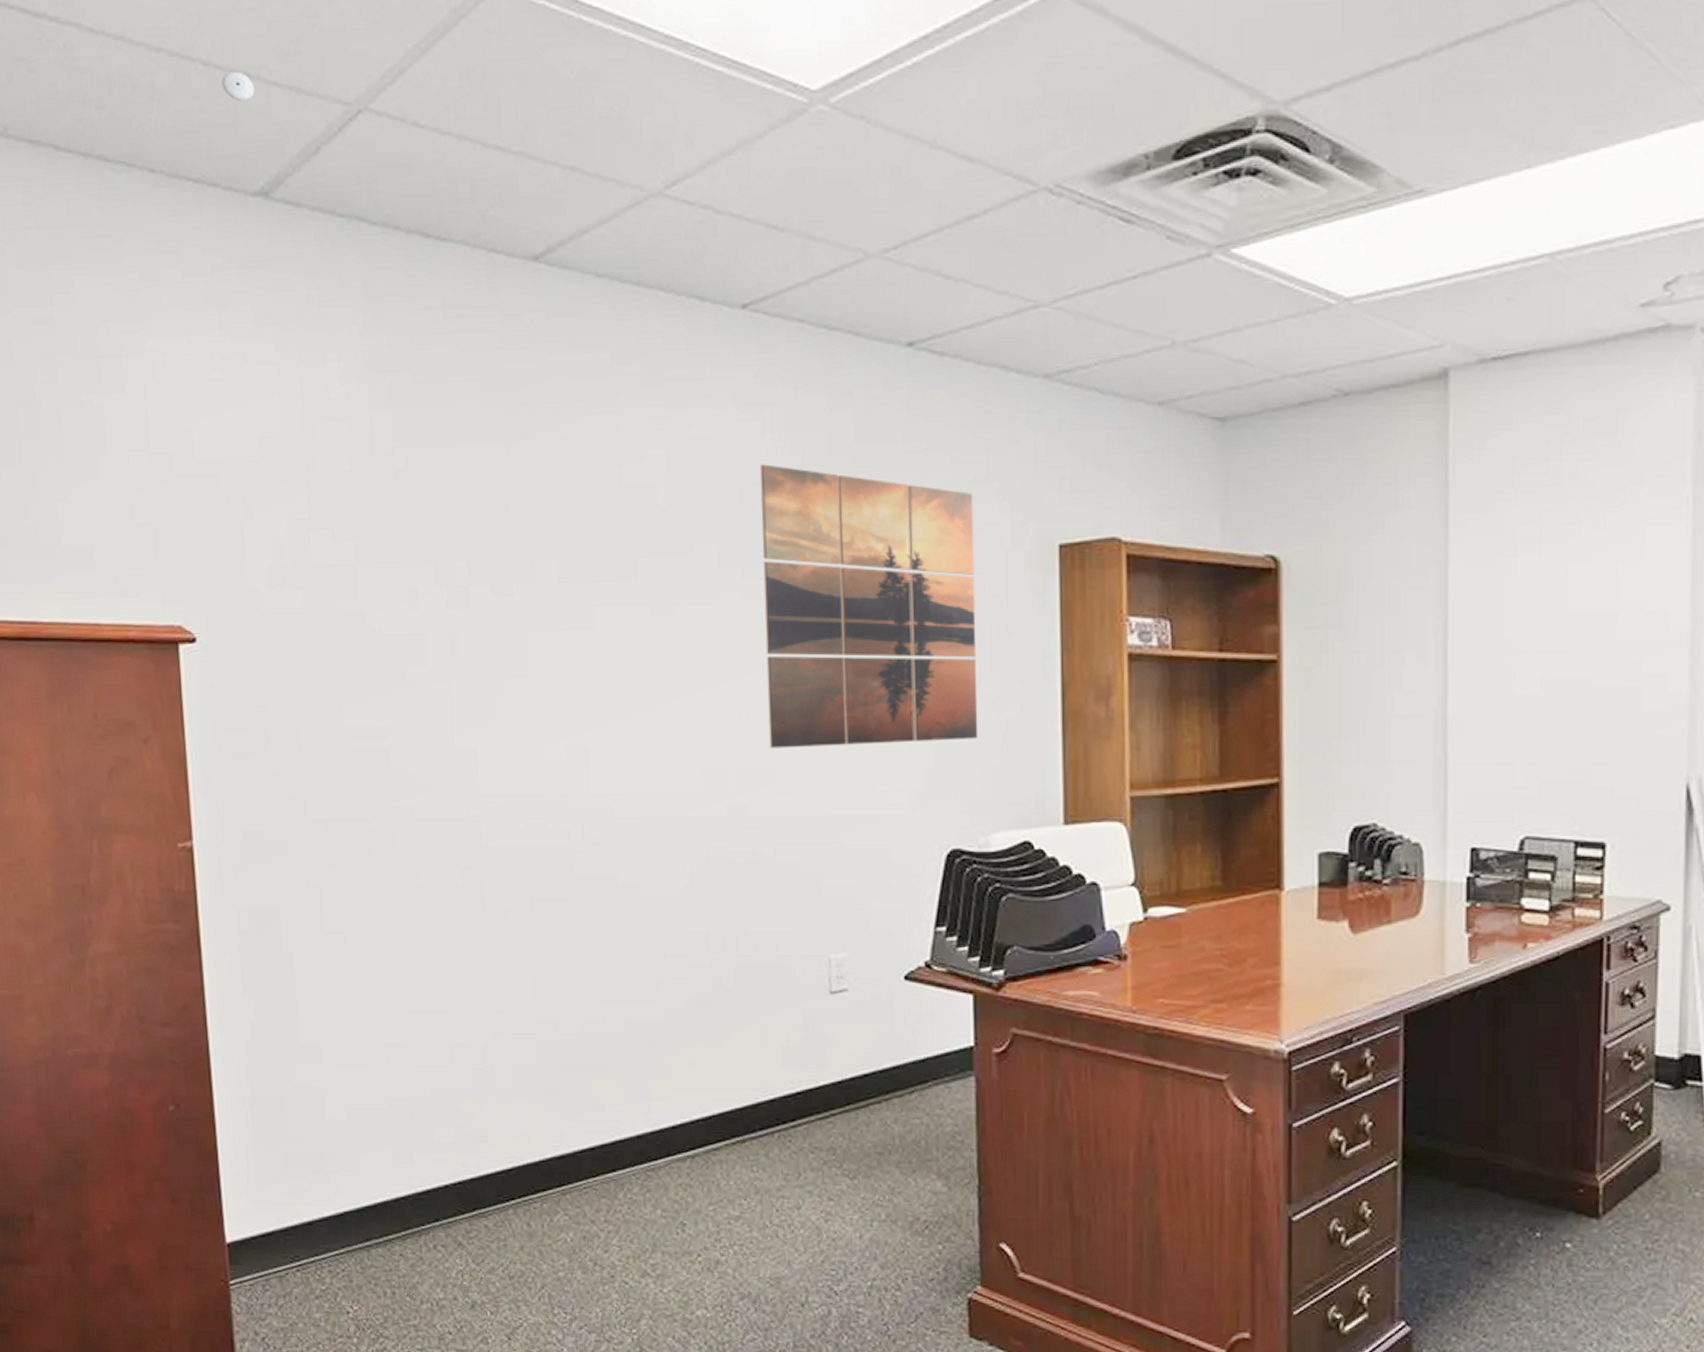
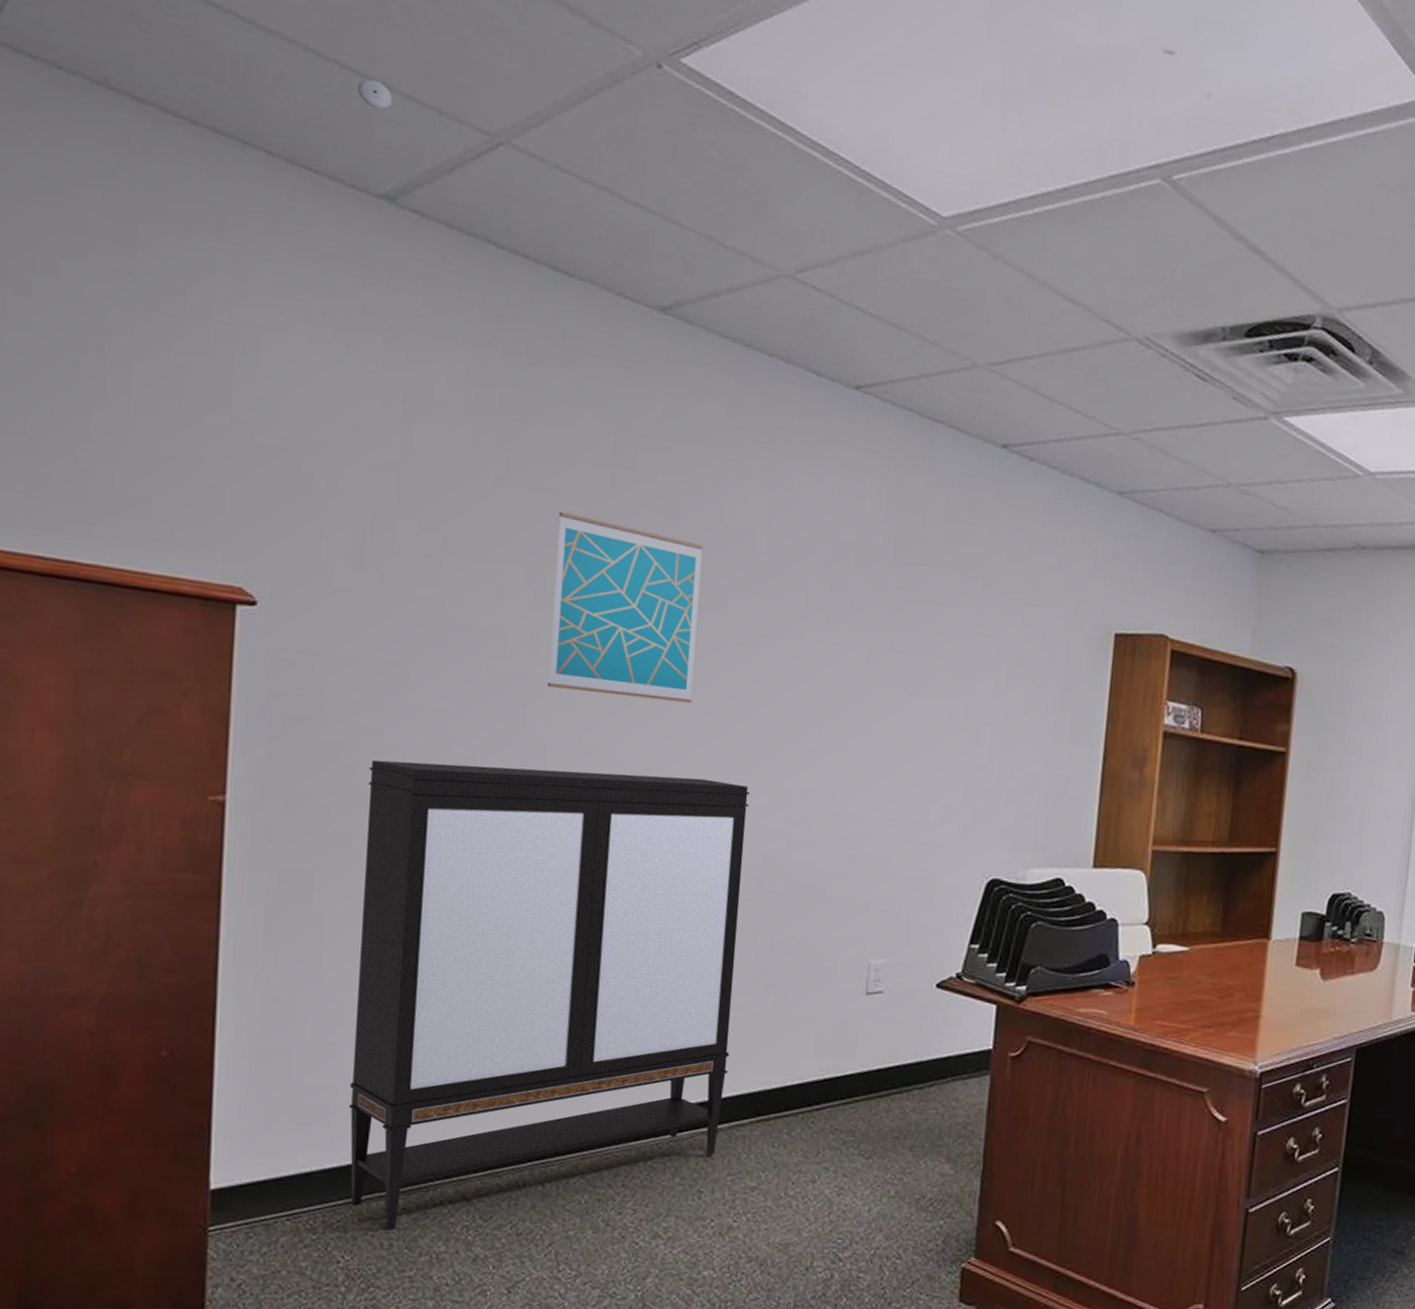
storage cabinet: none [315,770,696,1278] -> present [348,760,750,1231]
wall art: none [461,498,614,690] -> present [548,511,704,704]
wall art: present [759,464,978,749] -> none [835,526,1045,787]

